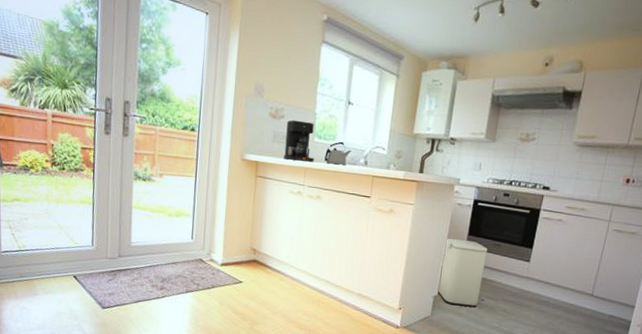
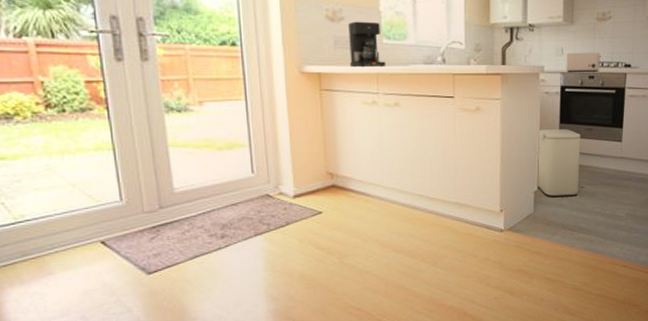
kettle: present [324,141,351,167] -> none [397,40,426,67]
toaster: none [481,168,520,191] -> present [566,52,601,73]

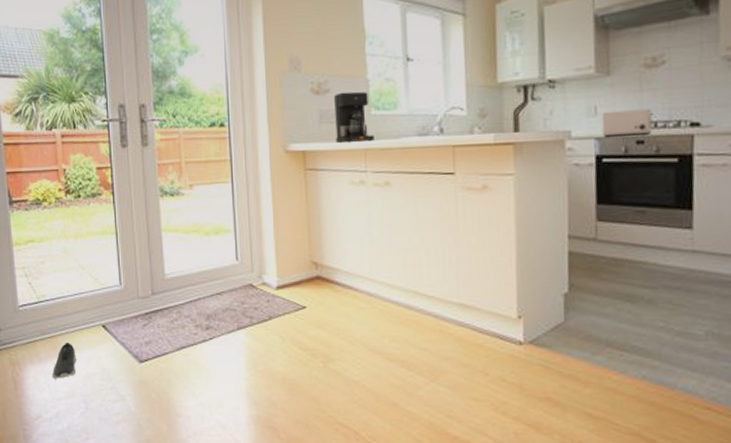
athletic shoe: none [39,261,70,299] -> present [52,343,76,379]
pedal bin: present [538,128,585,198] -> none [567,211,639,303]

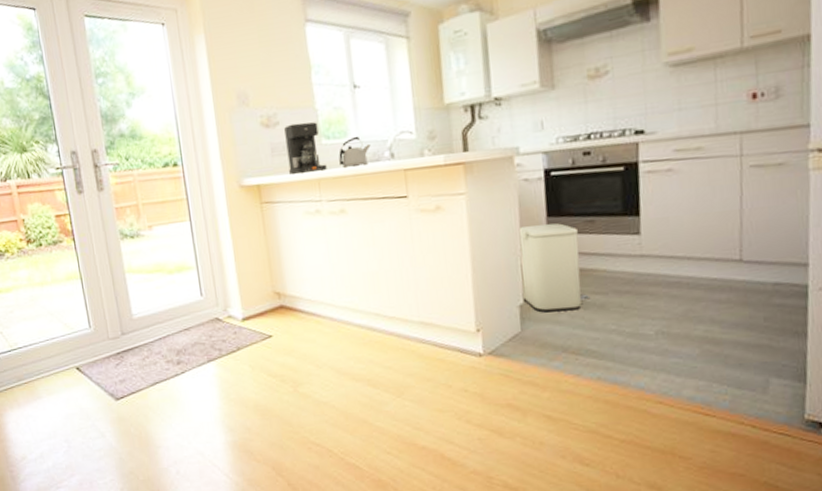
athletic shoe: present [52,343,76,379] -> none [32,386,55,422]
kettle: none [387,109,420,141] -> present [339,136,371,169]
pedal bin: none [567,211,639,303] -> present [518,223,591,313]
toaster: present [602,109,654,138] -> none [549,120,599,152]

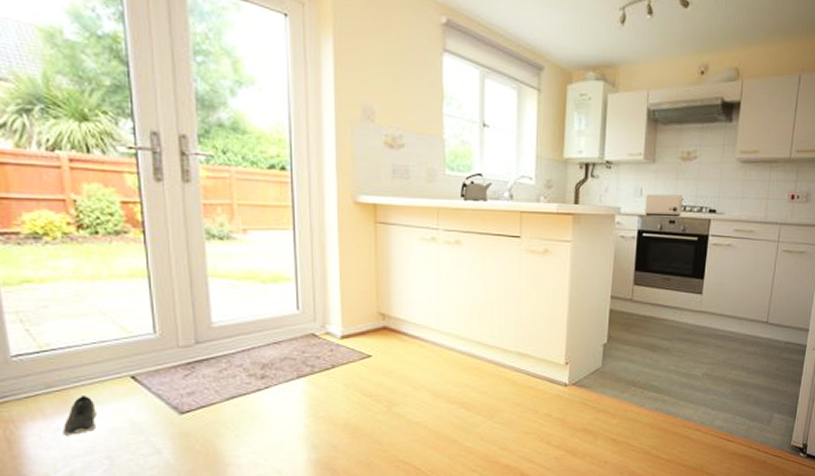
athletic shoe: none [32,386,55,422] -> present [62,396,96,436]
coffee maker: present [284,122,327,175] -> none [409,149,447,201]
pedal bin: present [518,223,591,313] -> none [608,276,659,352]
toaster: none [549,120,599,152] -> present [644,194,684,217]

